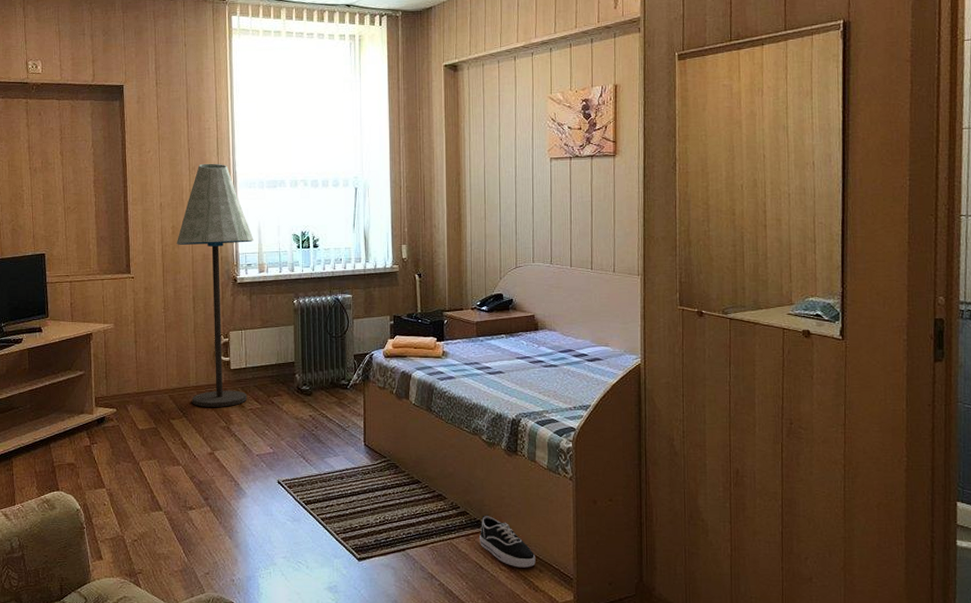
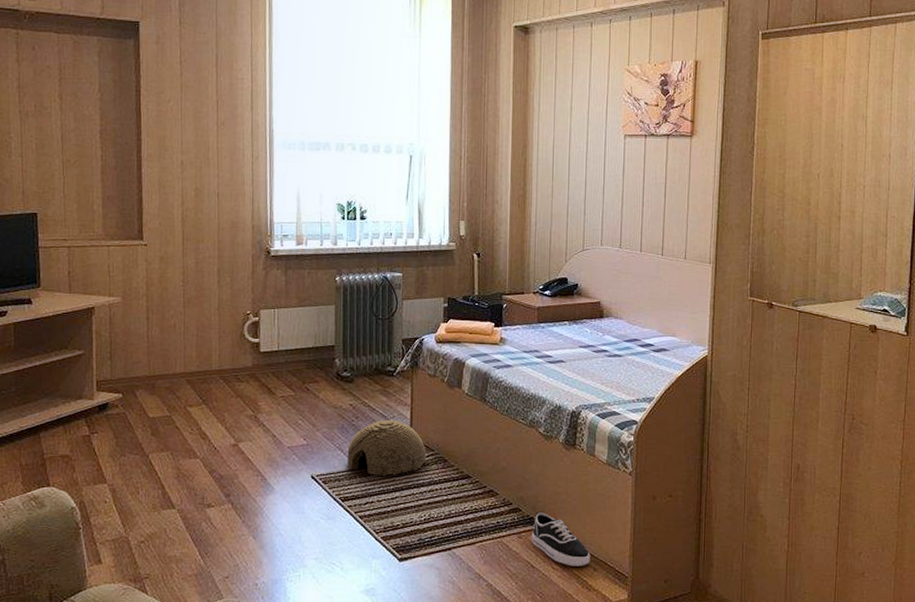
floor lamp: present [176,163,254,407] -> none [199,118,292,394]
woven basket: none [309,429,380,481] -> present [347,419,427,476]

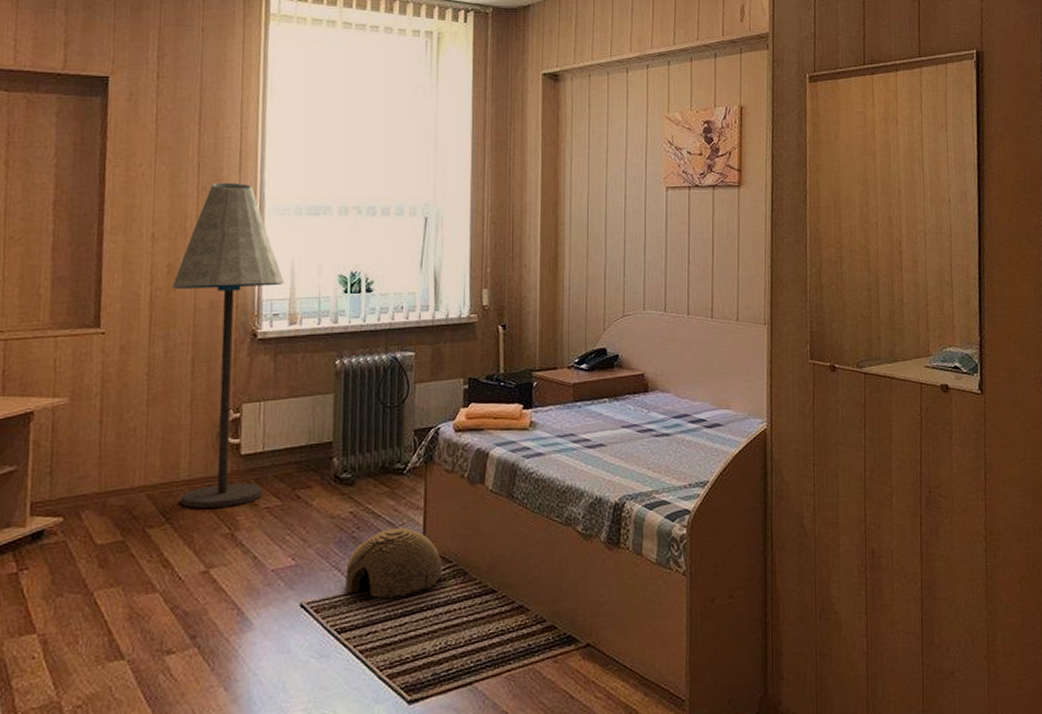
floor lamp: none [199,118,292,394] -> present [172,182,284,509]
shoe: present [532,511,590,566] -> none [570,627,640,693]

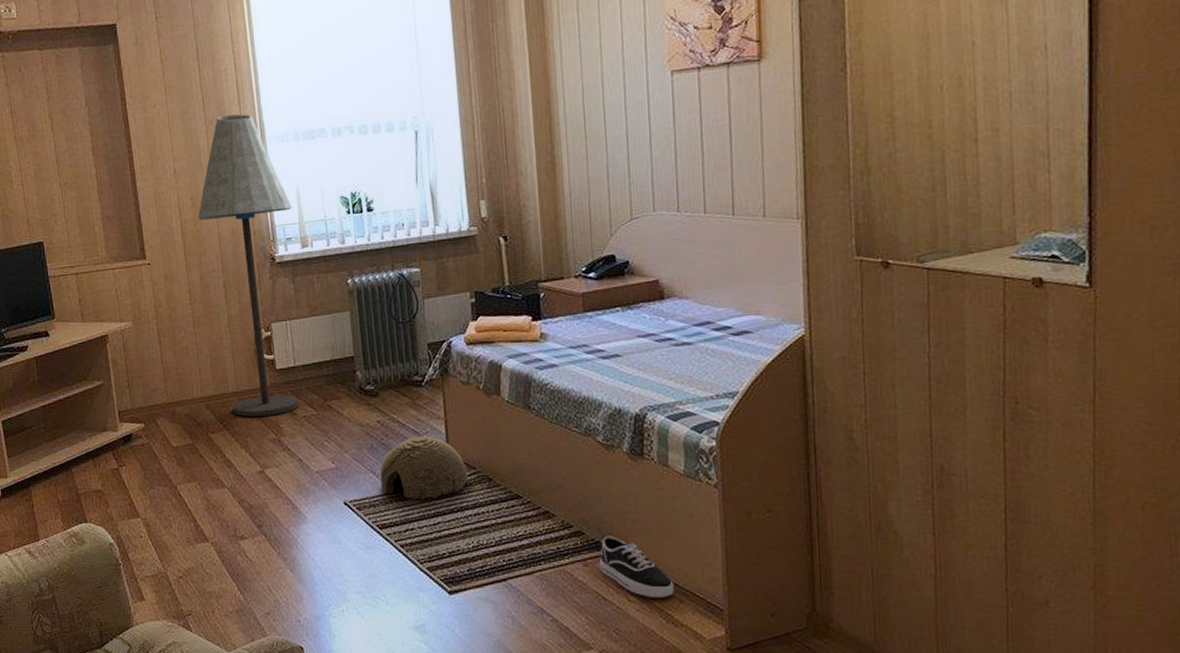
shoe: none [570,627,640,693] -> present [600,534,674,598]

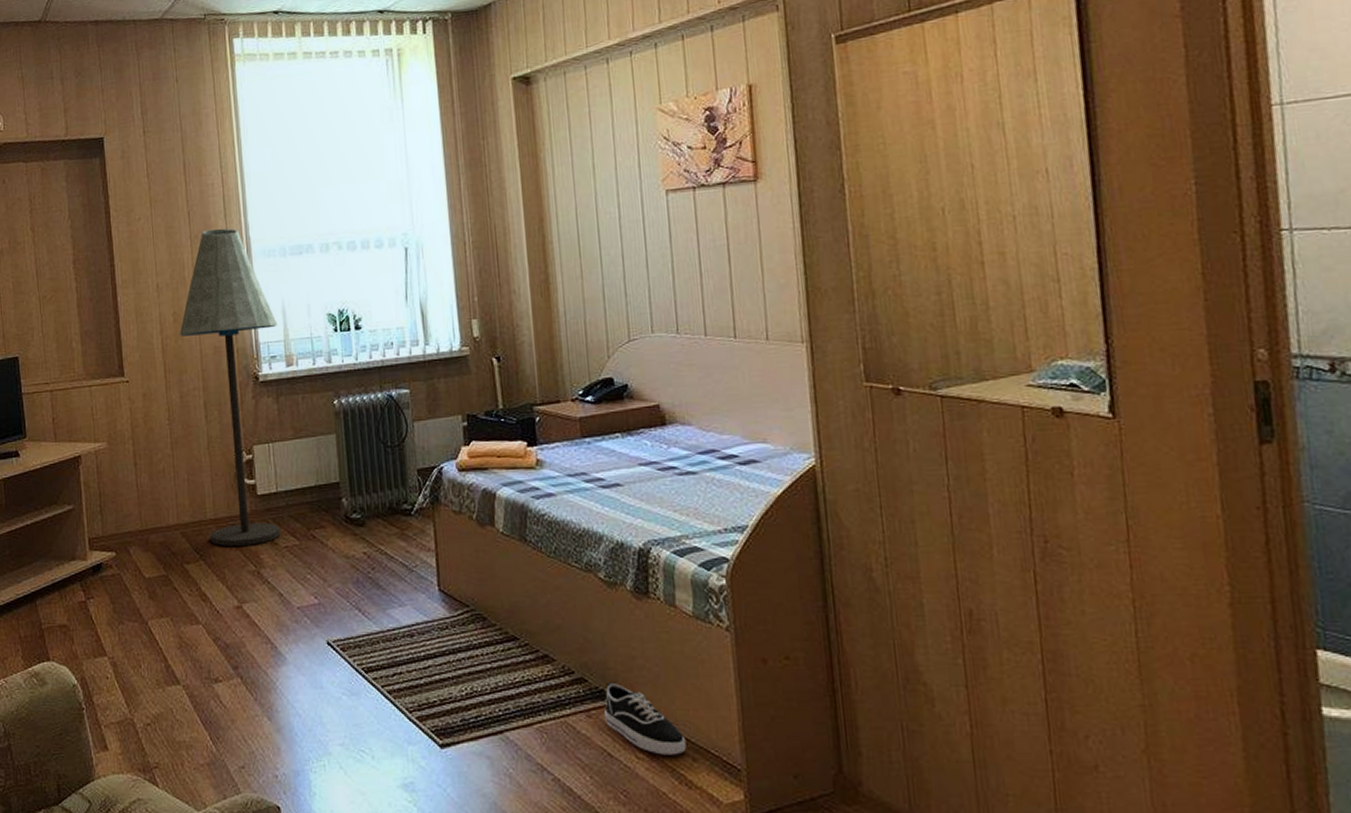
woven basket: present [380,435,468,500] -> none [366,569,461,640]

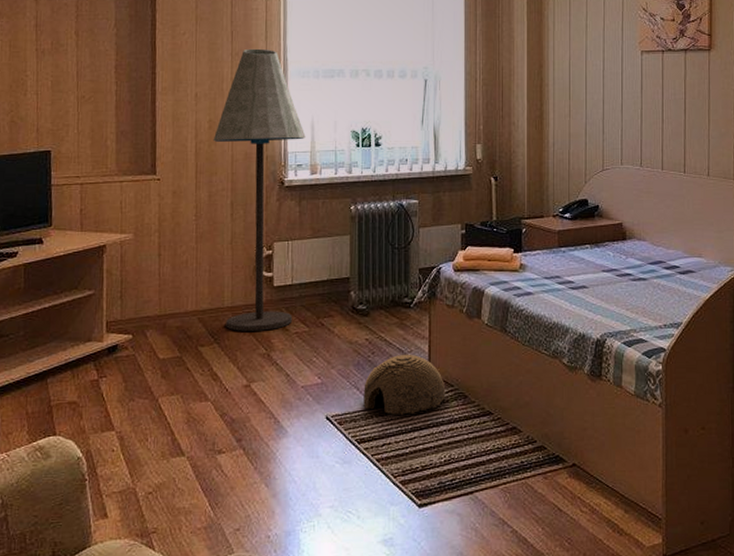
woven basket: none [366,569,461,640] -> present [363,354,446,415]
shoe: present [604,682,687,755] -> none [558,449,621,509]

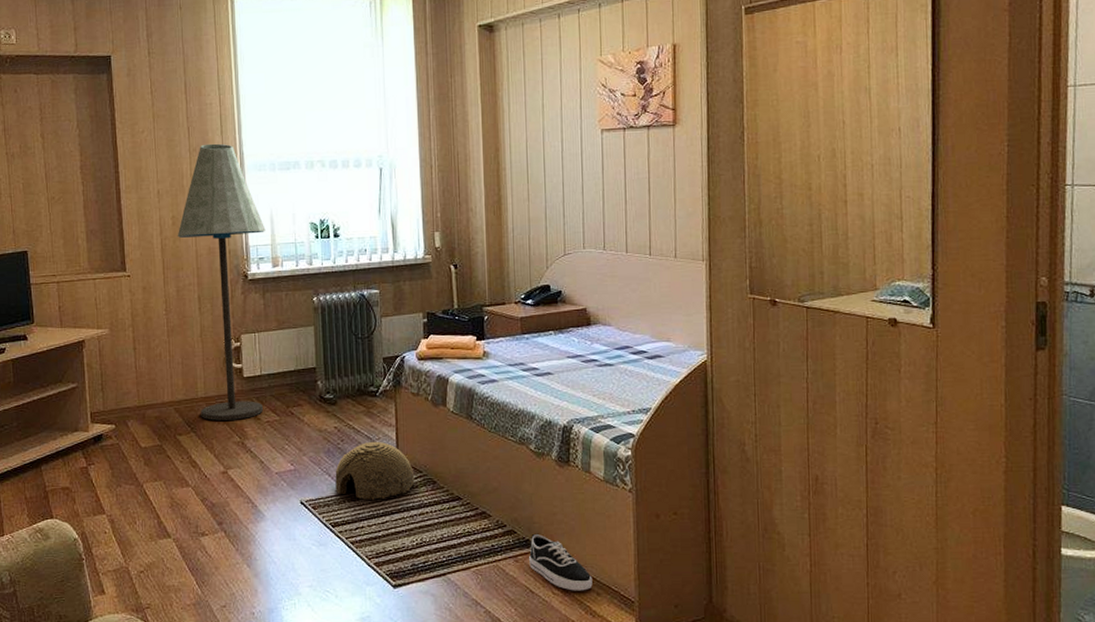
shoe: none [558,449,621,509] -> present [529,533,593,591]

